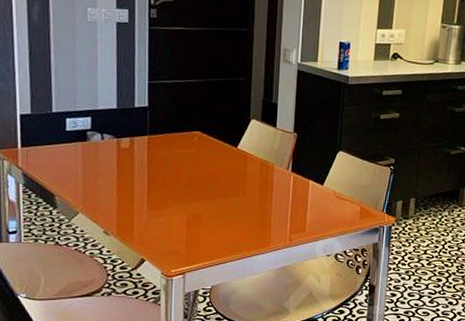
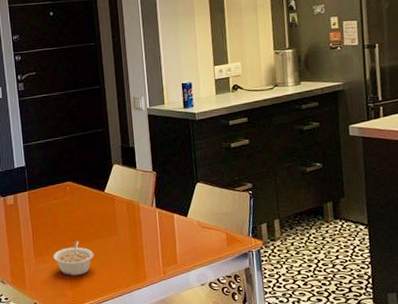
legume: none [169,197,216,234] -> present [53,241,94,276]

